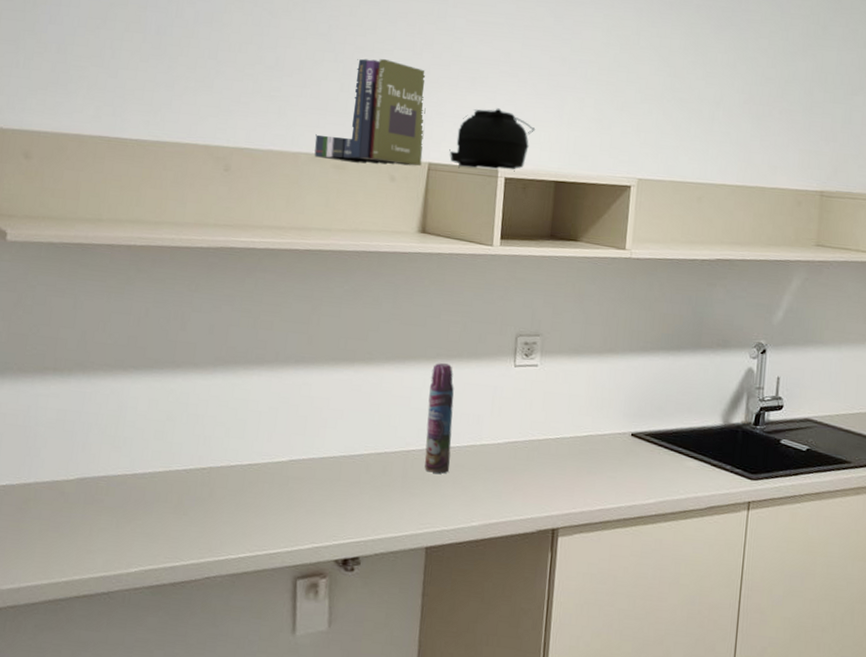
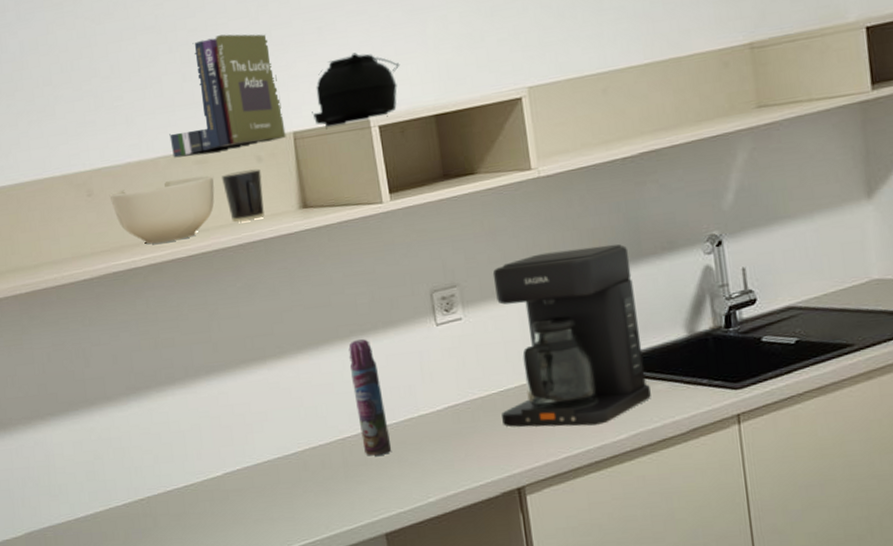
bowl: none [245,173,348,233] -> present [109,175,215,245]
mug: none [353,184,391,232] -> present [222,169,264,223]
coffee maker: none [552,324,690,487] -> present [492,244,651,427]

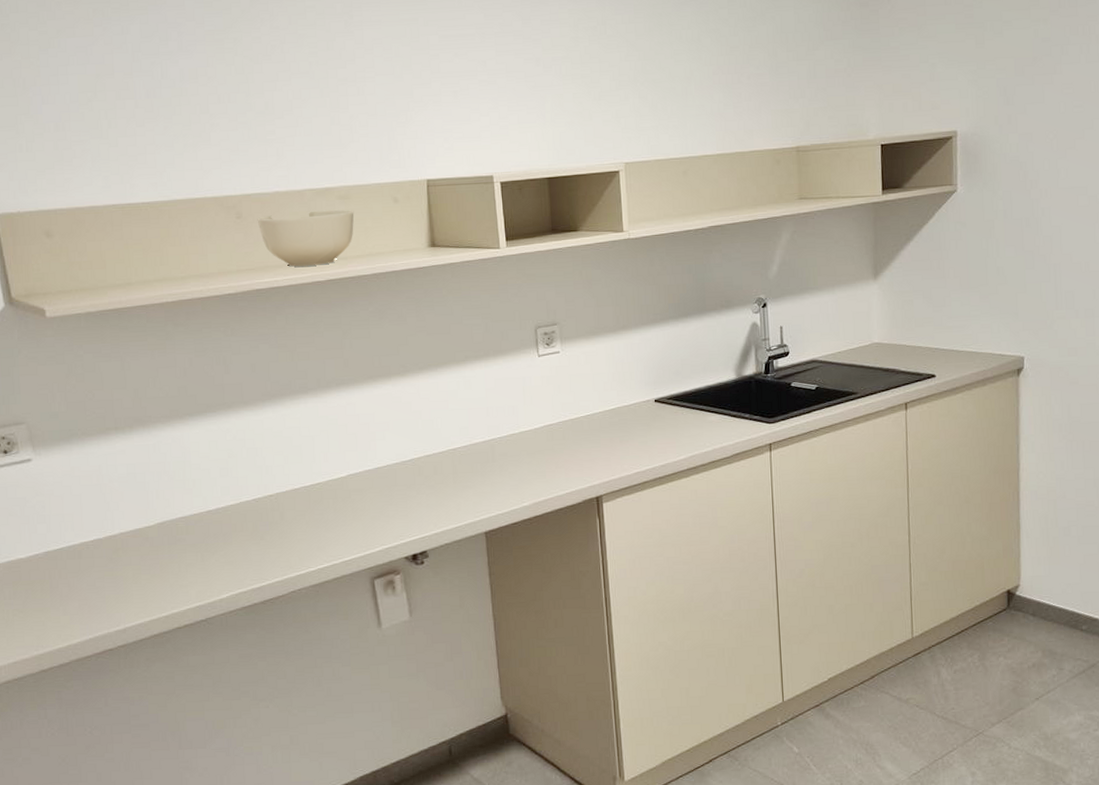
books: present [169,34,286,158] -> none [316,87,420,192]
mug: present [222,169,264,223] -> none [361,208,398,254]
teapot: present [312,52,400,130] -> none [444,117,522,180]
whipped cream can: present [348,338,391,456] -> none [463,363,494,465]
coffee maker: present [492,244,651,427] -> none [587,299,705,448]

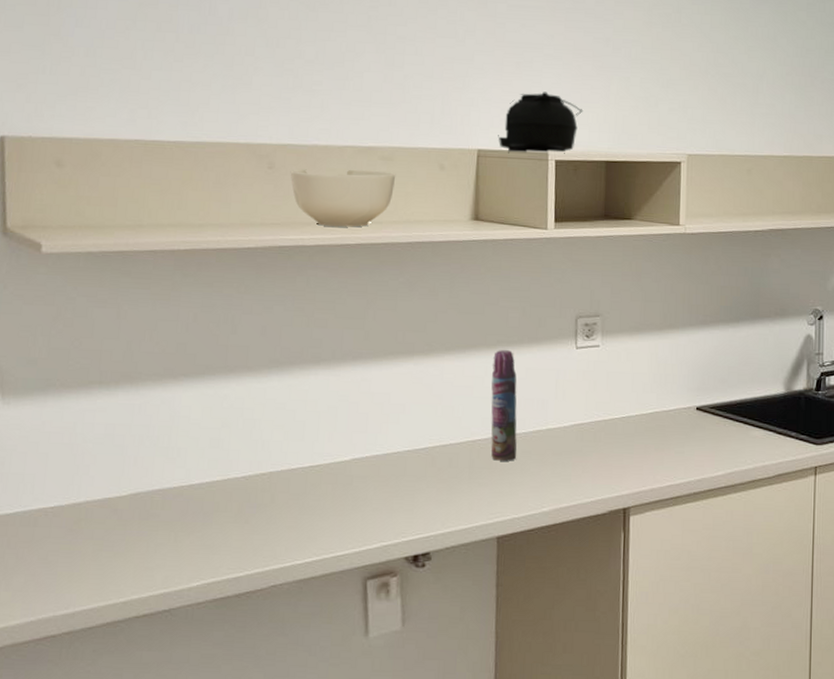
teapot: none [444,117,522,180] -> present [498,91,583,154]
whipped cream can: none [463,363,494,465] -> present [491,349,517,461]

